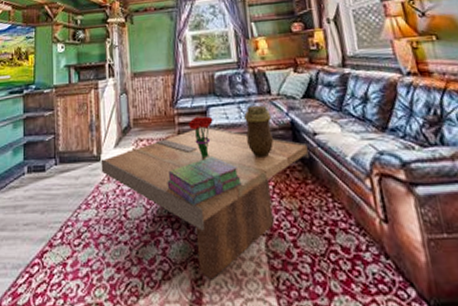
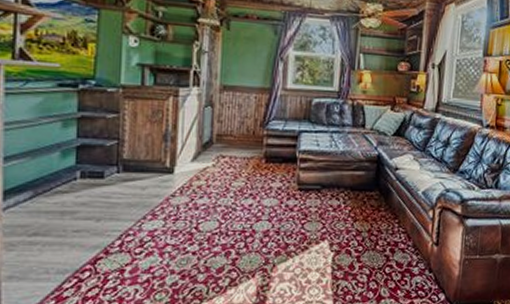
coffee table: present [100,127,309,280] -> none [173,151,388,286]
stack of books: present [167,157,242,205] -> none [245,180,321,223]
bouquet: present [188,116,213,159] -> none [276,140,303,181]
decorative urn: present [244,105,274,158] -> none [333,136,361,185]

